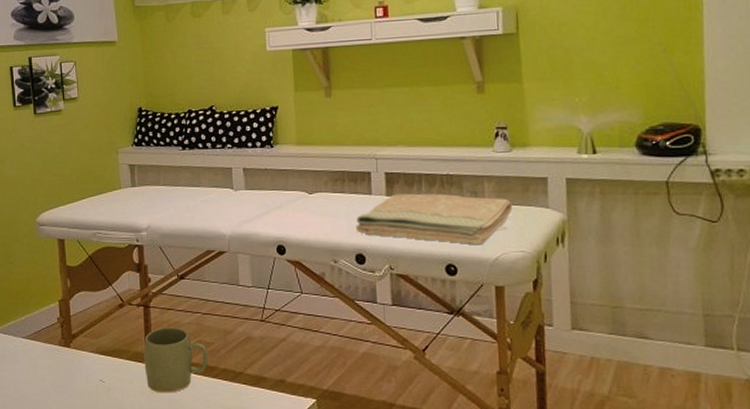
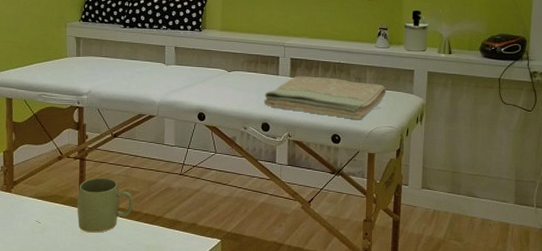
soap dispenser: none [528,101,563,154] -> present [403,10,429,52]

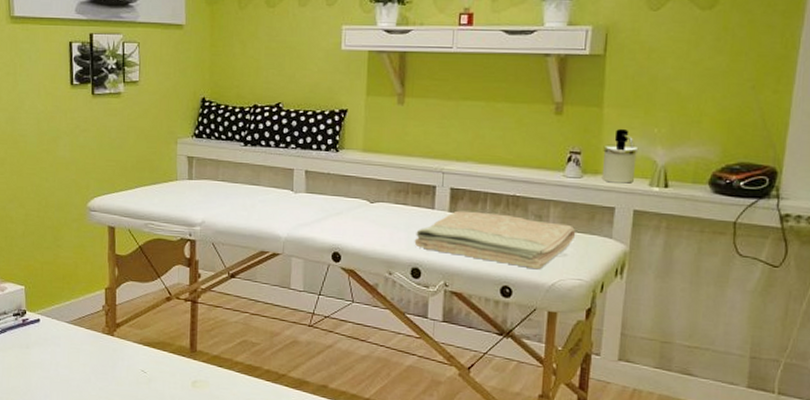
mug: present [77,177,134,233] -> none [187,324,254,389]

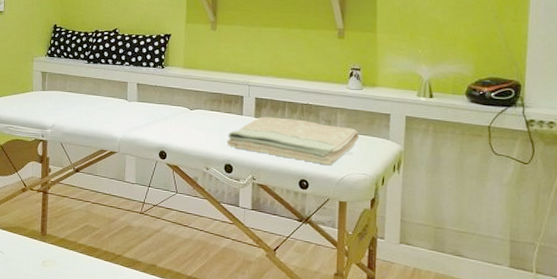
soap dispenser: present [601,129,639,184] -> none [378,50,407,94]

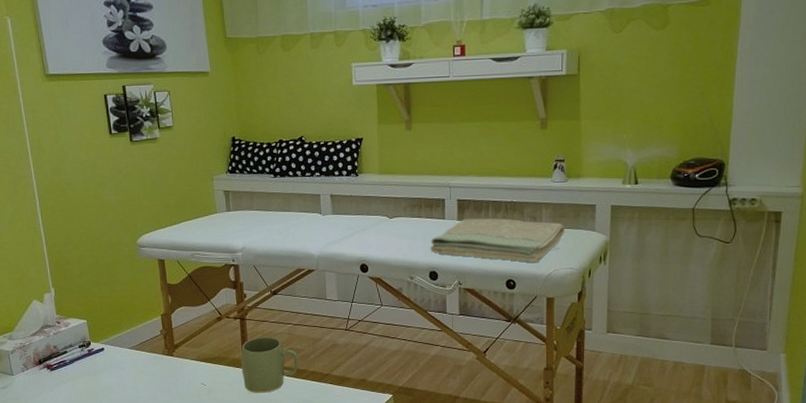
mug: none [38,211,94,268] -> present [240,336,300,393]

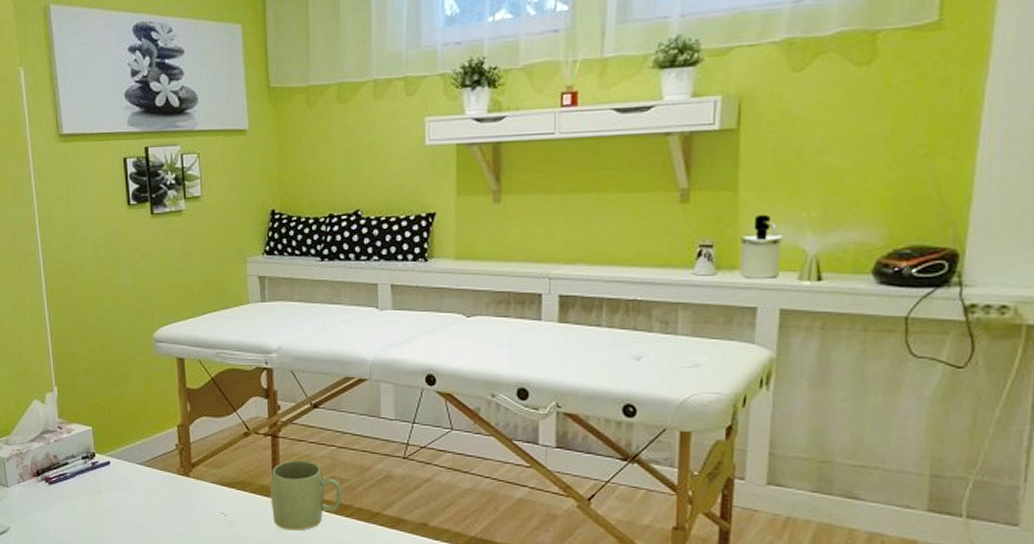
towel: present [430,218,565,263] -> none [519,320,711,384]
soap dispenser: none [583,137,612,184] -> present [739,215,784,279]

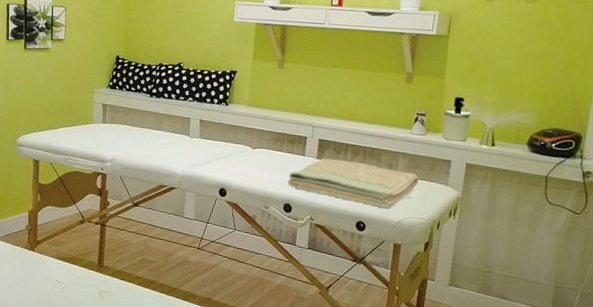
mug: present [270,460,343,531] -> none [95,244,151,298]
towel: none [519,320,711,384] -> present [287,158,419,209]

